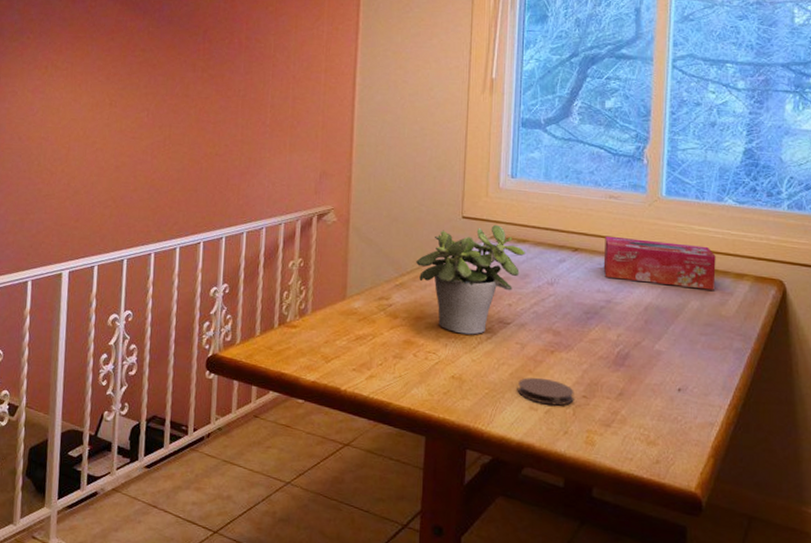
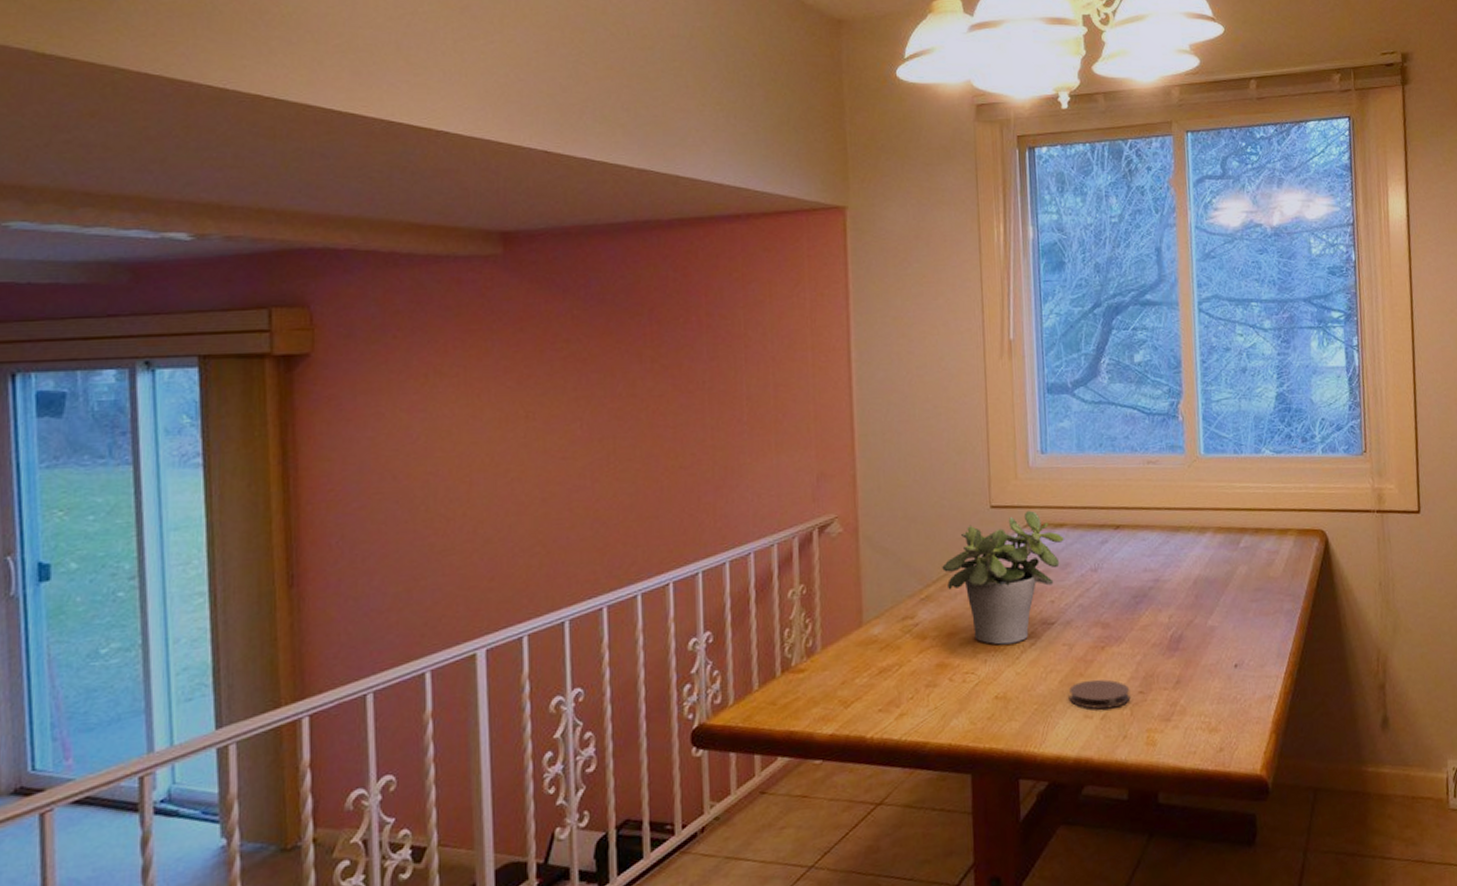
tissue box: present [603,236,716,290] -> none [1147,504,1261,554]

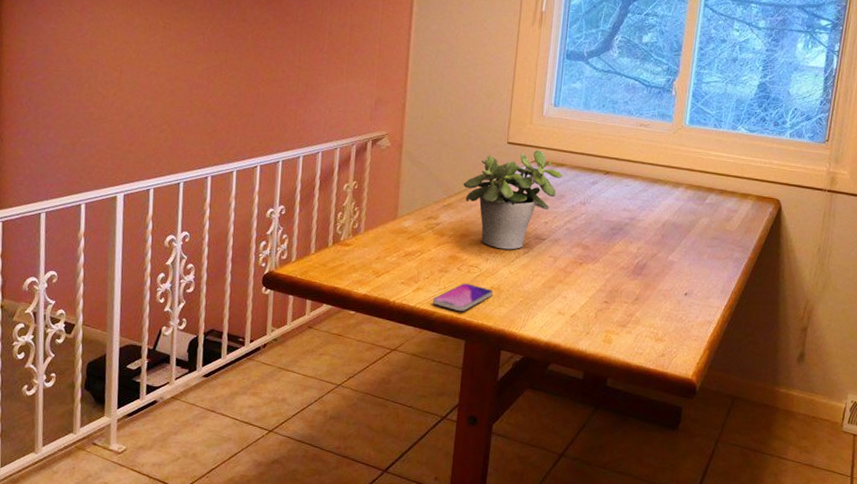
smartphone: none [921,696,999,736] -> present [432,283,494,311]
coaster: present [1069,679,1131,709] -> none [549,286,597,310]

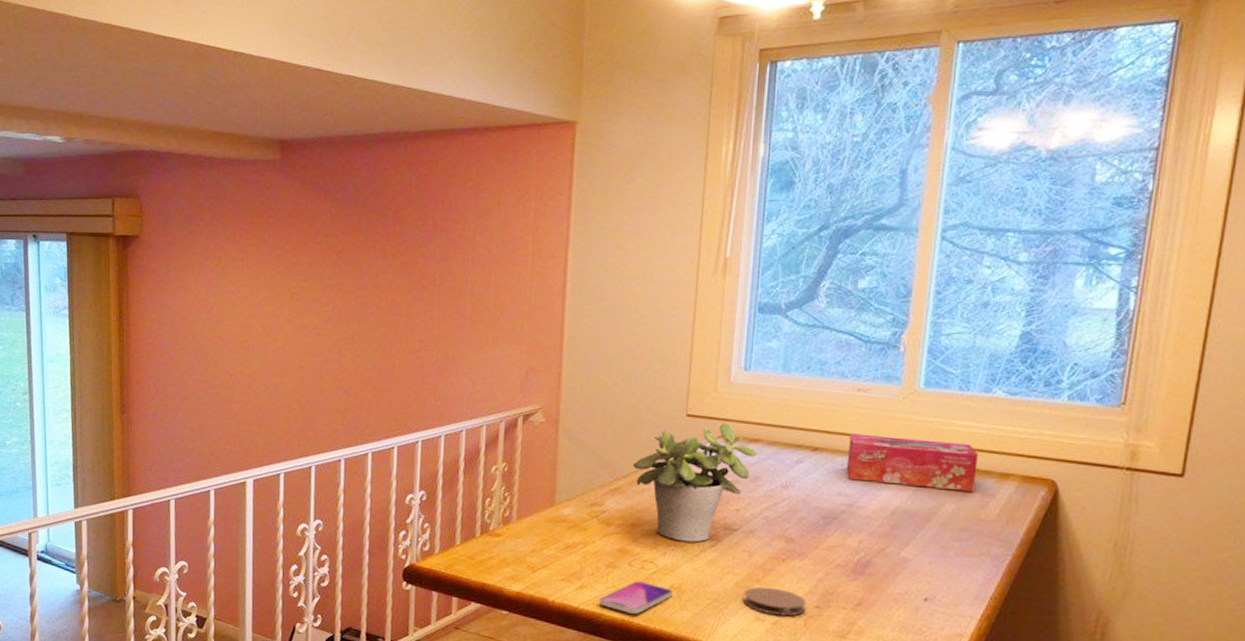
coaster: none [549,286,597,310] -> present [743,586,807,616]
tissue box: none [630,160,726,208] -> present [846,433,978,492]

